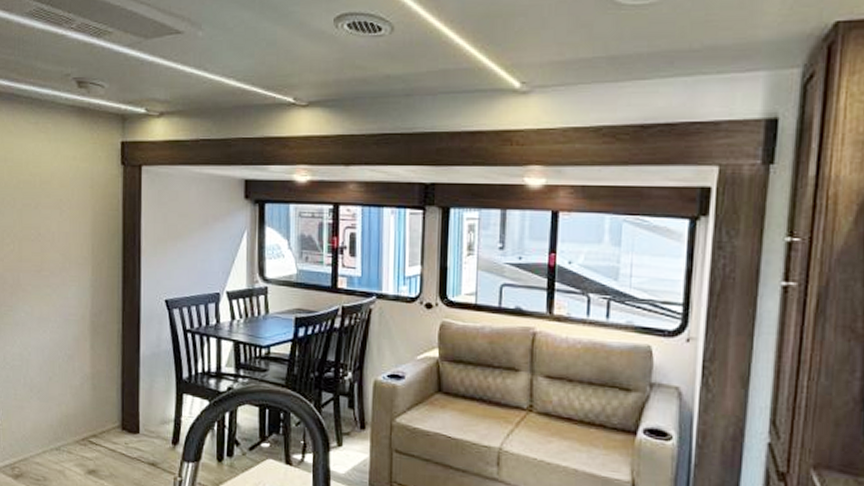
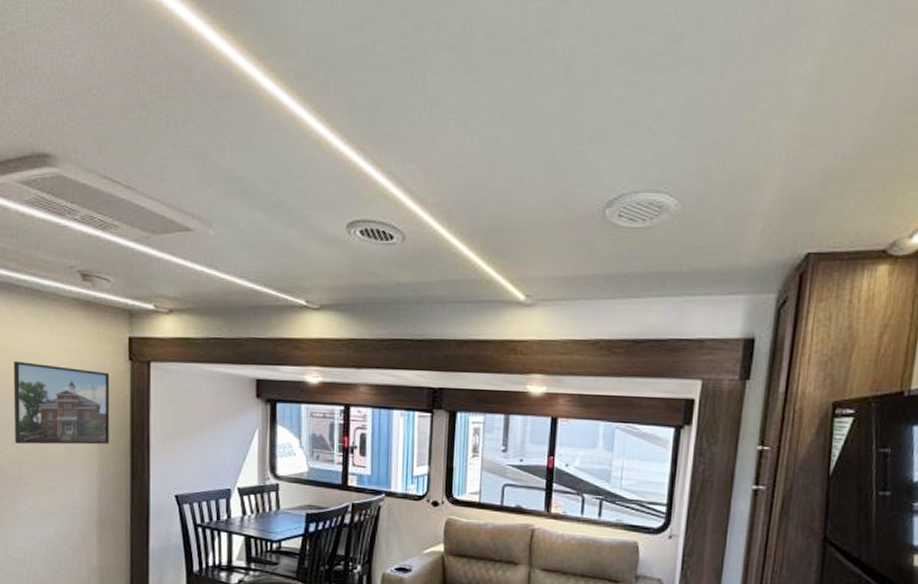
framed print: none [13,169,103,252] -> present [13,361,110,445]

